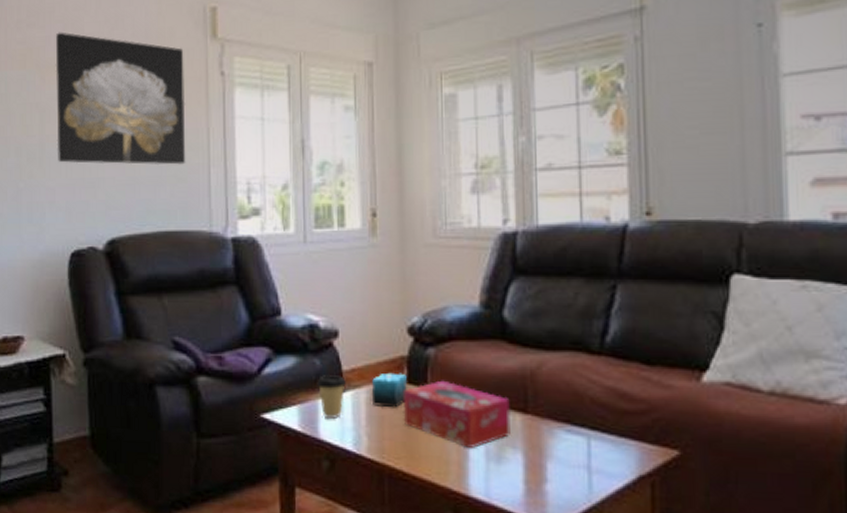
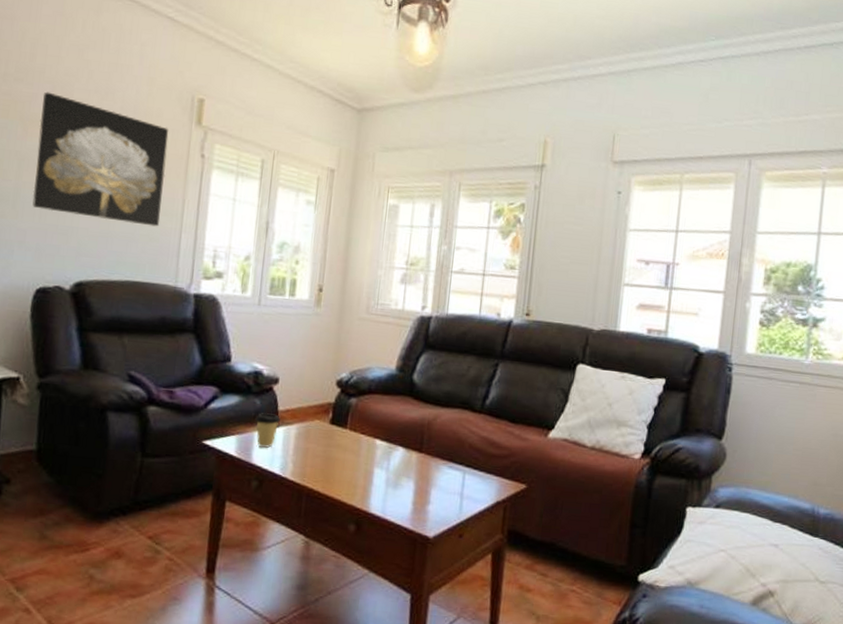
candle: present [371,372,408,408] -> none [300,414,331,443]
tissue box: present [403,380,510,448] -> none [324,423,410,476]

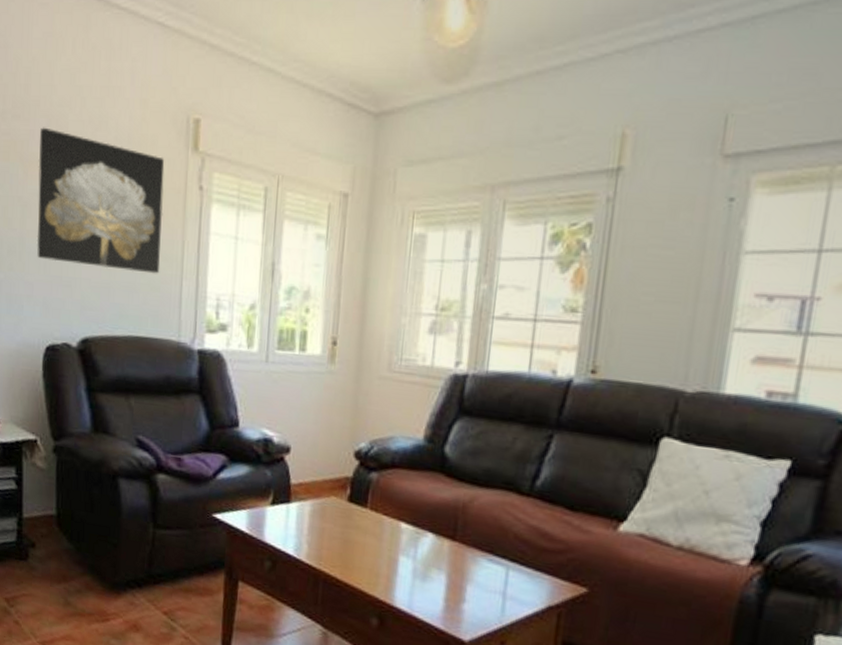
coffee cup: present [255,413,282,448] -> none [266,485,294,526]

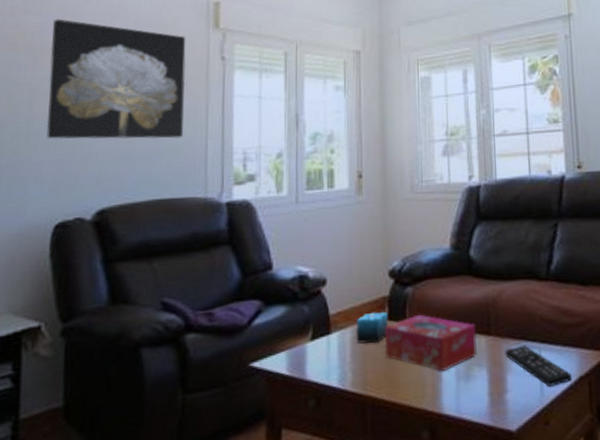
candle: none [315,490,350,523] -> present [356,312,389,344]
tissue box: none [341,502,441,566] -> present [384,314,477,371]
remote control: none [468,558,540,609] -> present [504,345,572,386]

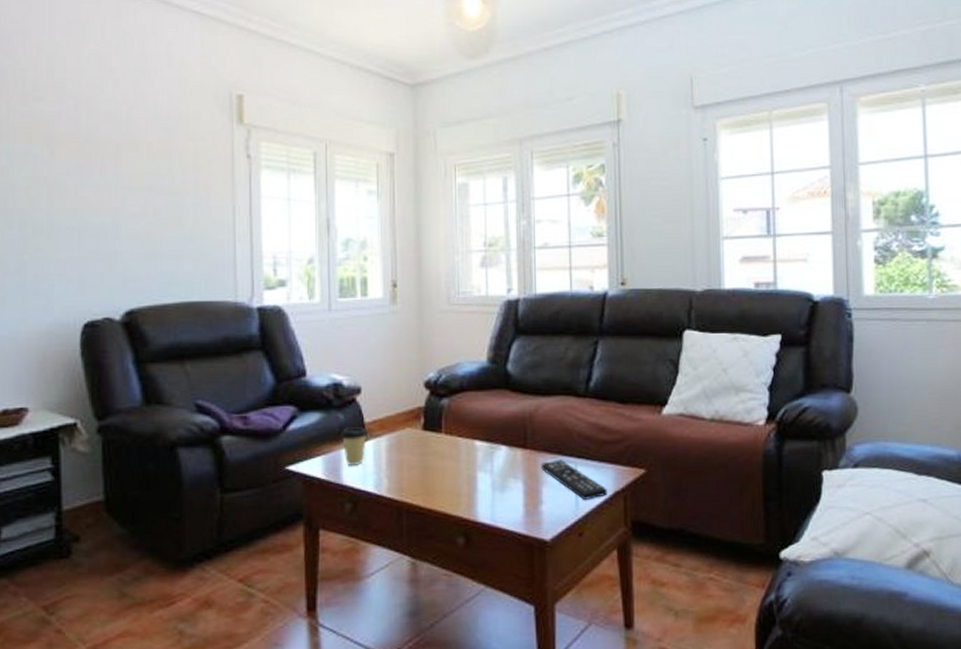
wall art: present [46,19,186,140] -> none [66,108,211,240]
coffee cup: none [305,319,334,360] -> present [340,427,369,465]
candle: present [356,312,389,344] -> none [391,422,425,452]
tissue box: present [384,314,477,371] -> none [420,425,513,481]

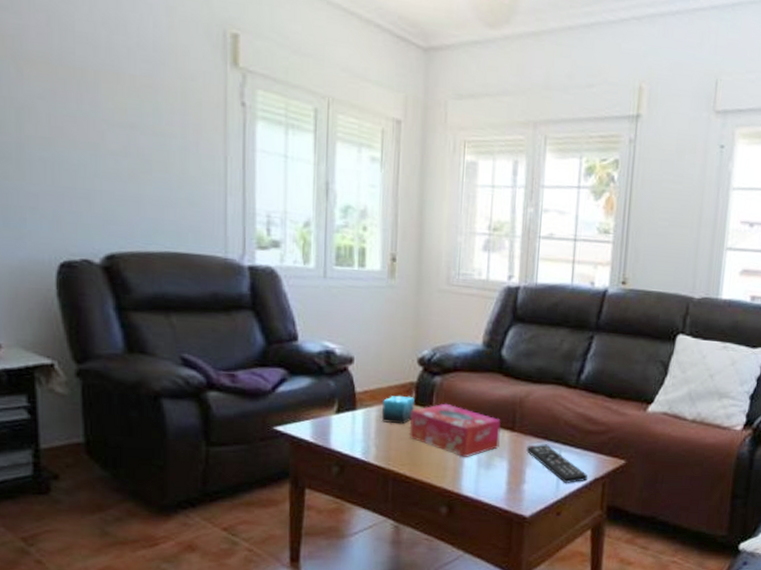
coffee cup: present [340,427,369,465] -> none [330,395,360,432]
candle: none [391,422,425,452] -> present [381,395,415,425]
tissue box: none [420,425,513,481] -> present [409,403,501,457]

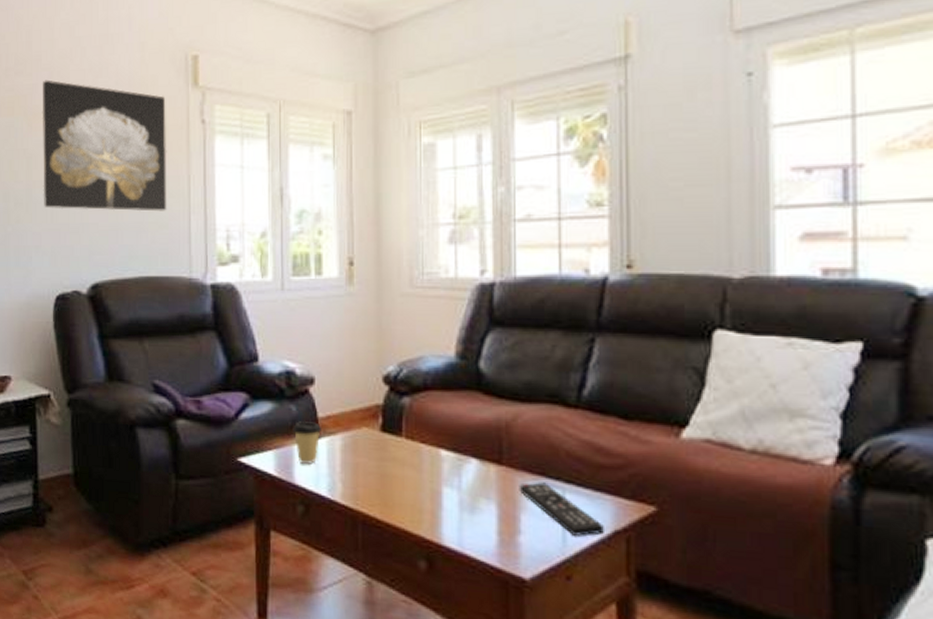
wall art: none [36,23,200,189] -> present [42,79,167,212]
coffee cup: none [330,395,360,432] -> present [293,421,323,464]
candle: present [381,395,415,425] -> none [346,420,383,456]
tissue box: present [409,403,501,457] -> none [377,429,484,498]

